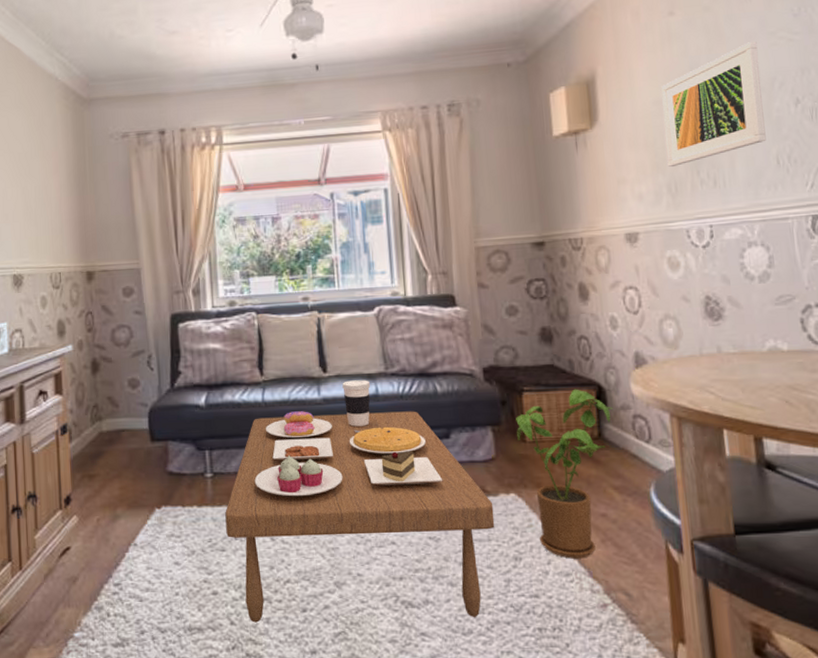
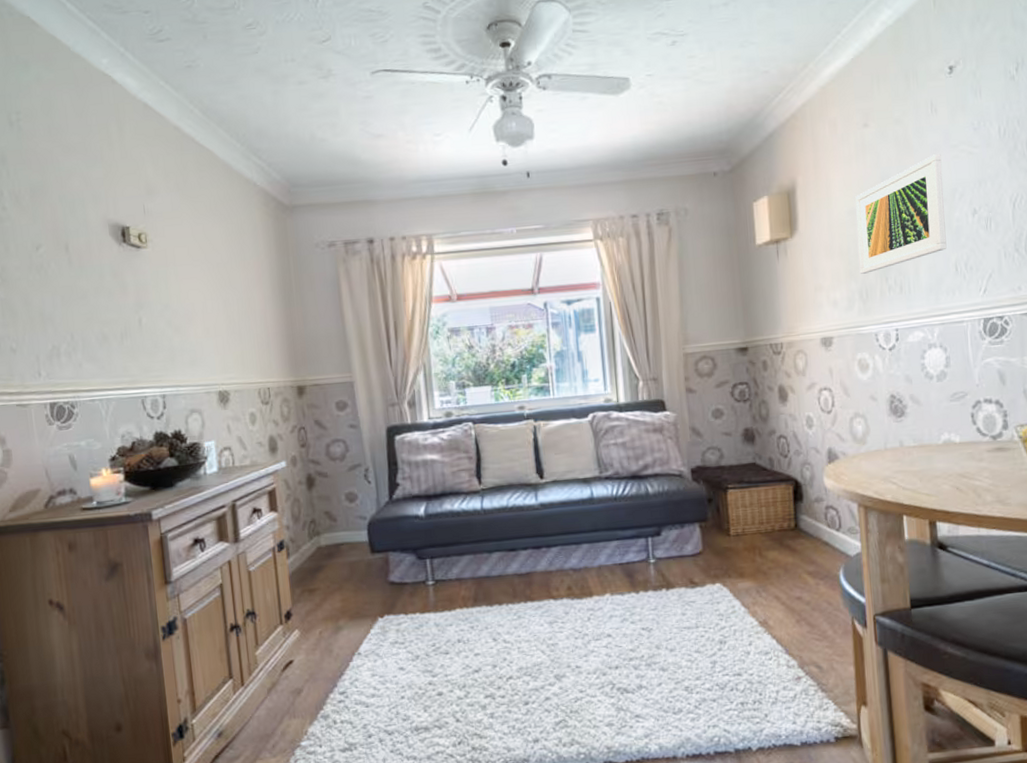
coffee table: present [225,380,495,623] -> none [447,484,702,719]
house plant: present [516,389,612,559] -> none [721,484,807,639]

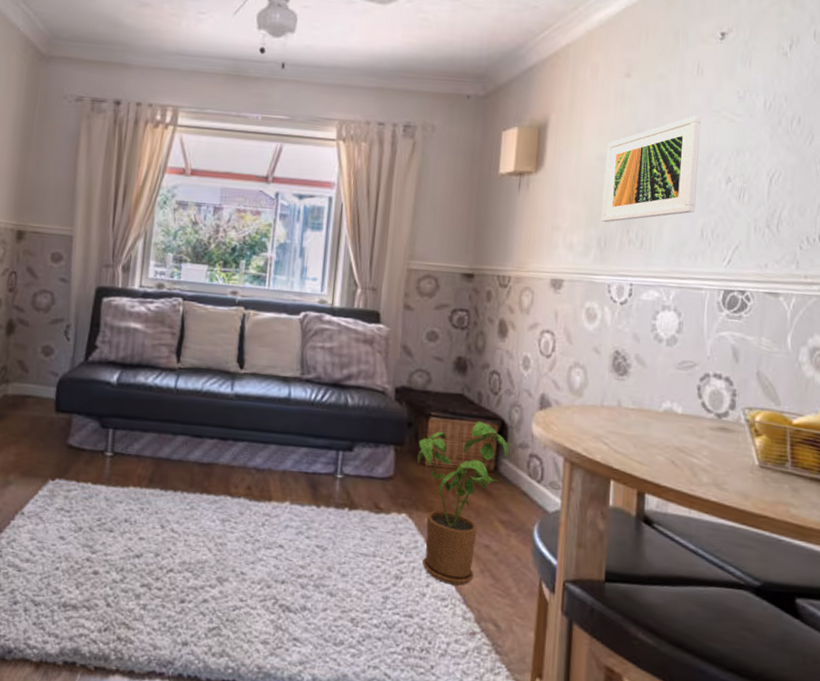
house plant: none [721,484,807,639] -> present [416,421,511,586]

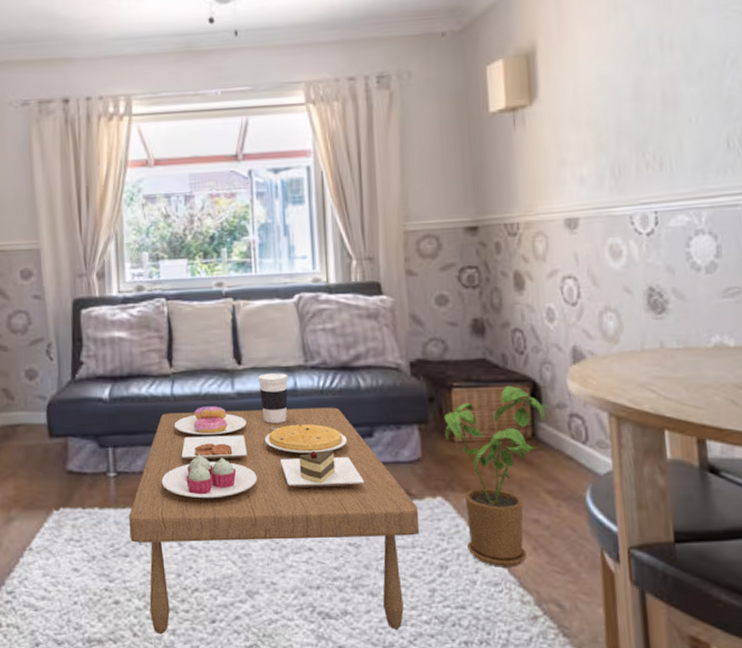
coffee table: none [117,380,384,629] -> present [129,373,420,634]
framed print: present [601,116,702,222] -> none [606,14,716,148]

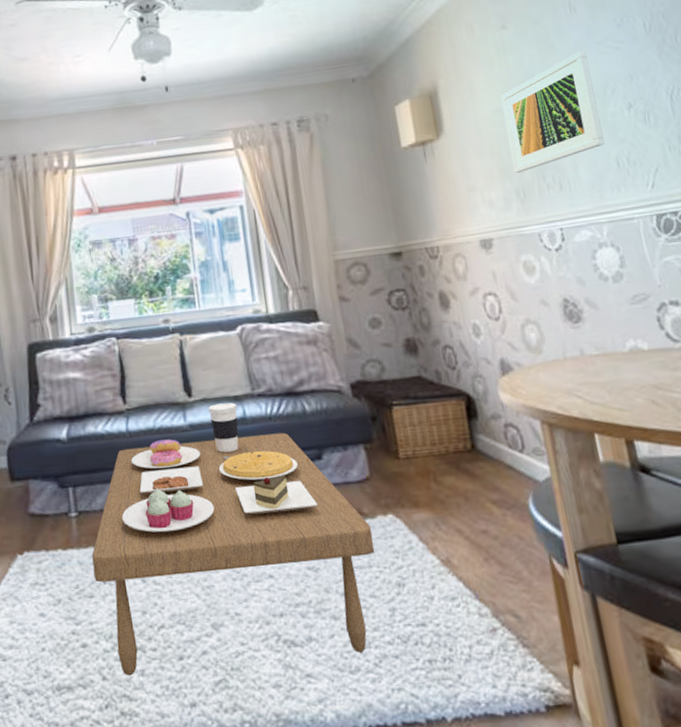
house plant: present [444,385,547,568] -> none [387,400,483,581]
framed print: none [606,14,716,148] -> present [500,51,605,173]

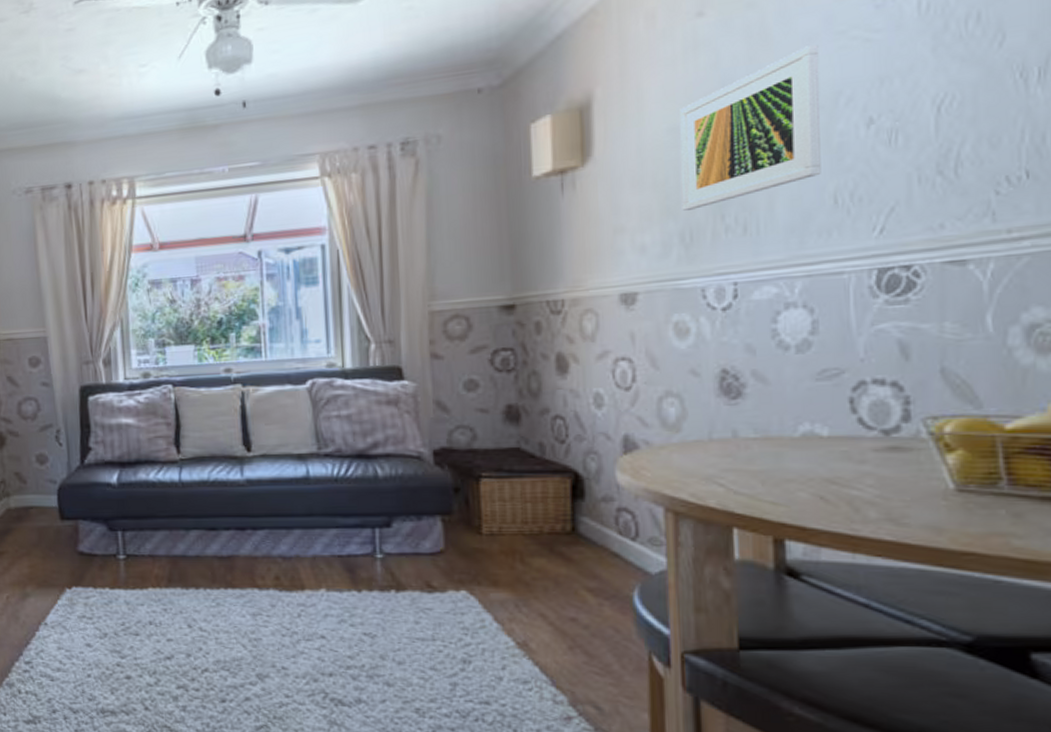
coffee table: present [92,402,375,676] -> none [139,460,441,720]

